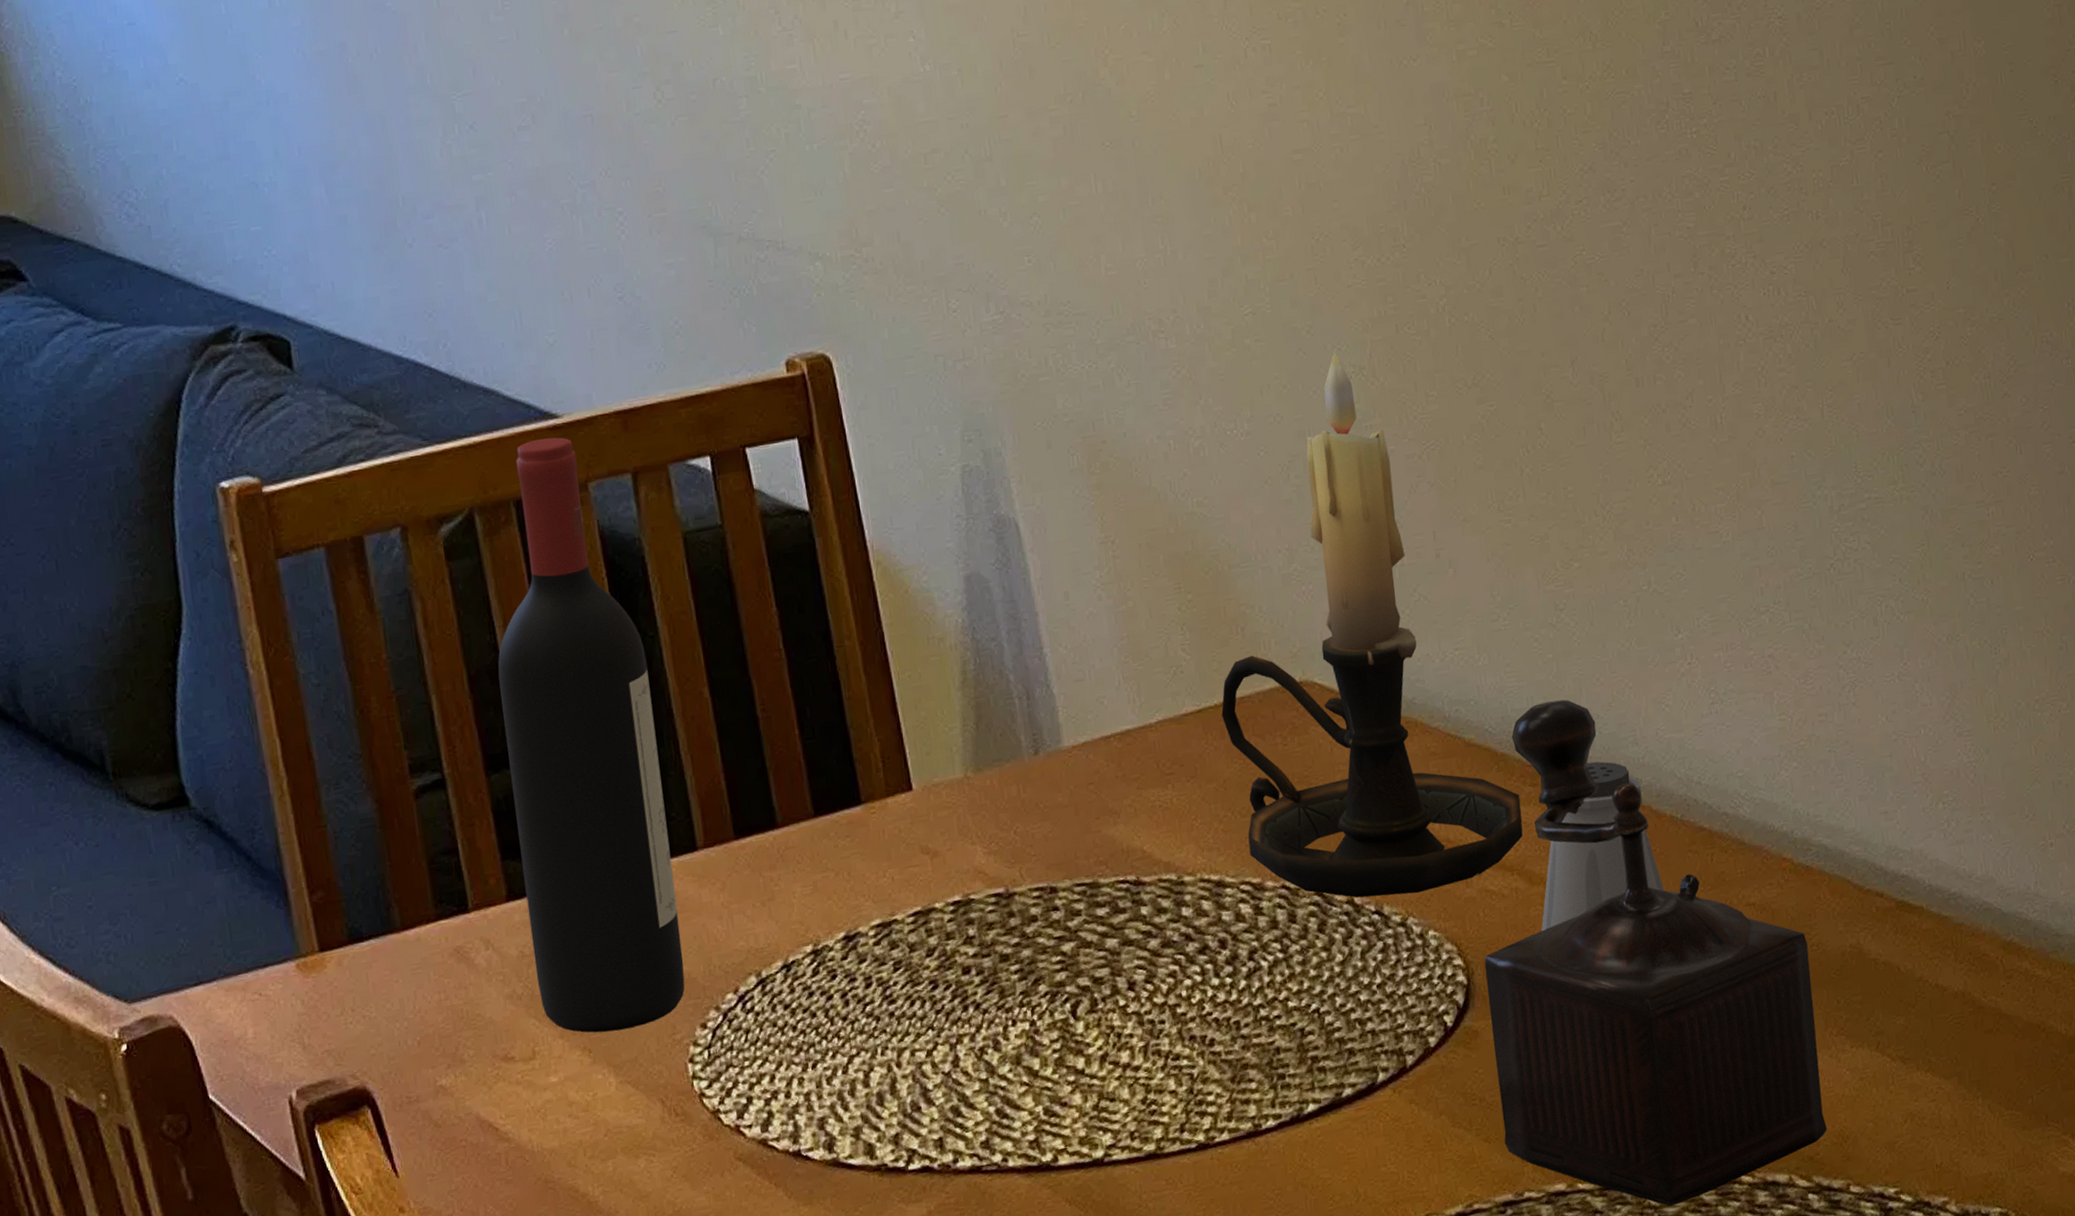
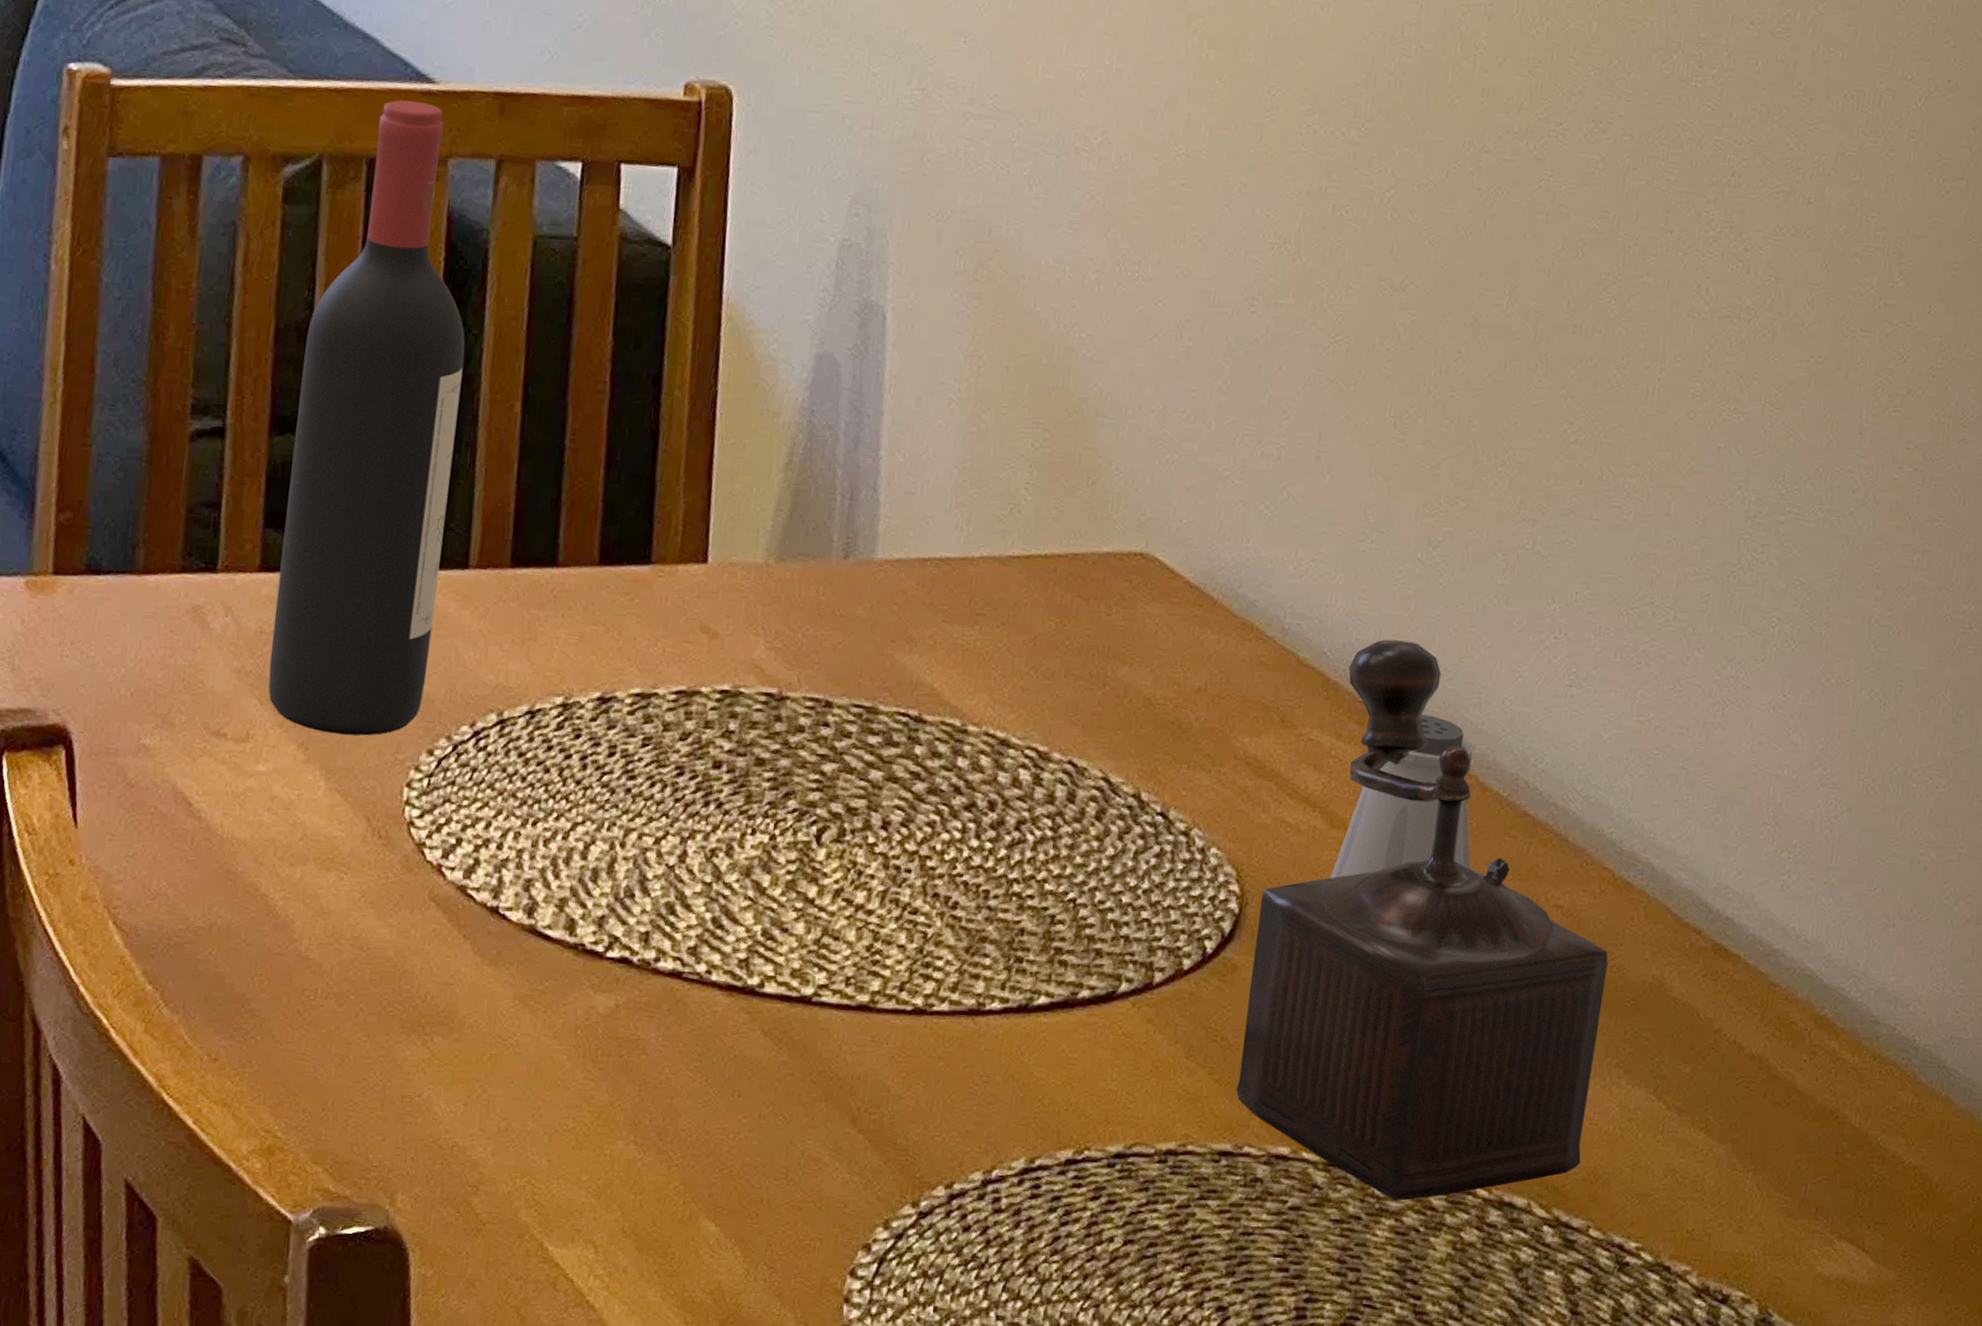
candle holder: present [1221,351,1523,898] -> none [1043,216,1342,806]

